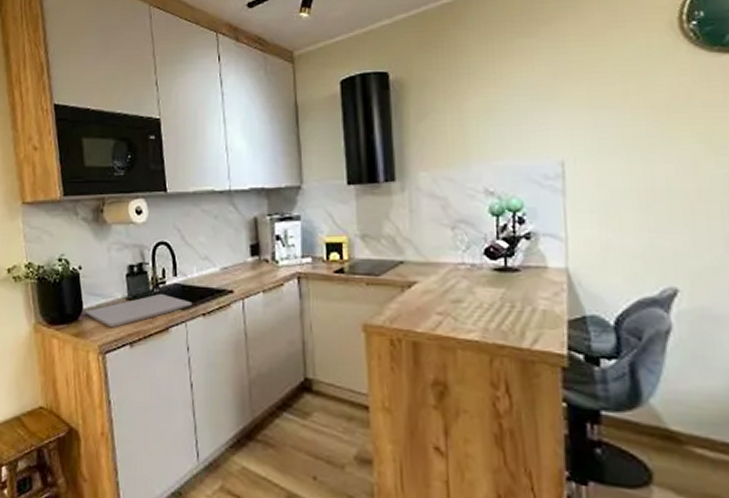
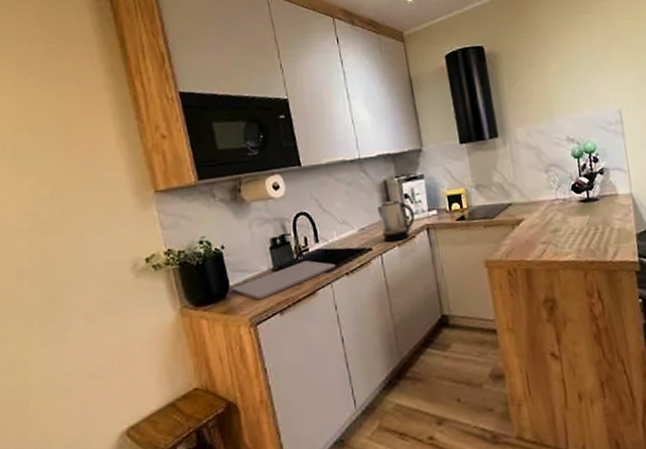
kettle: none [243,240,286,287] -> present [376,200,415,242]

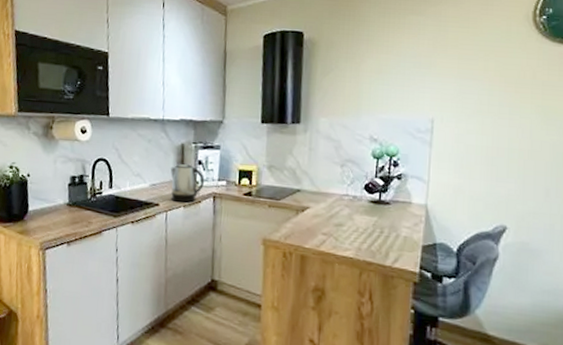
cutting board: present [231,260,336,300] -> none [29,202,124,229]

